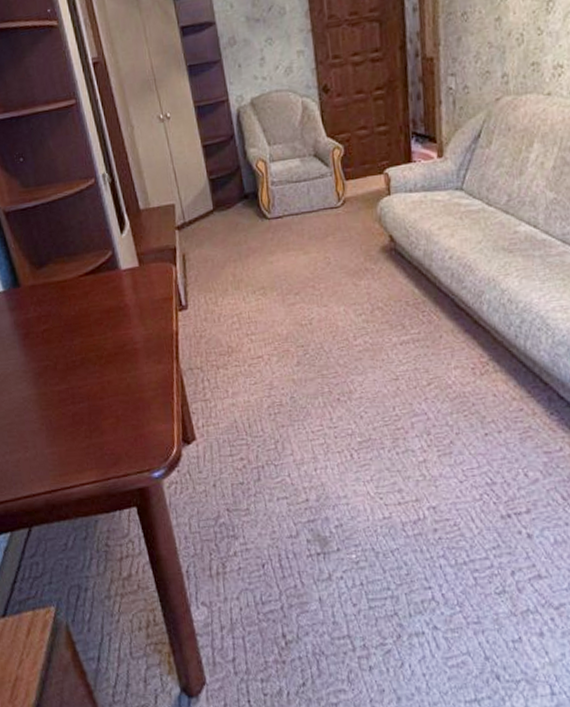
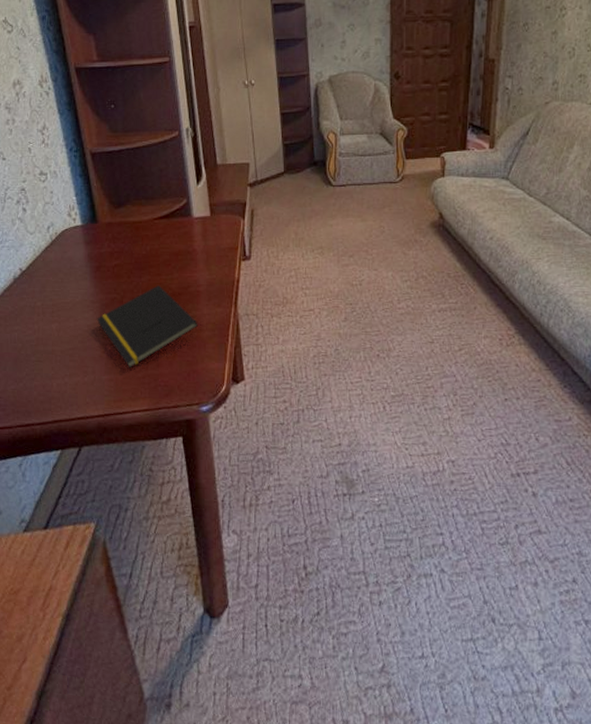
notepad: none [30,347,139,439] -> present [96,285,198,368]

